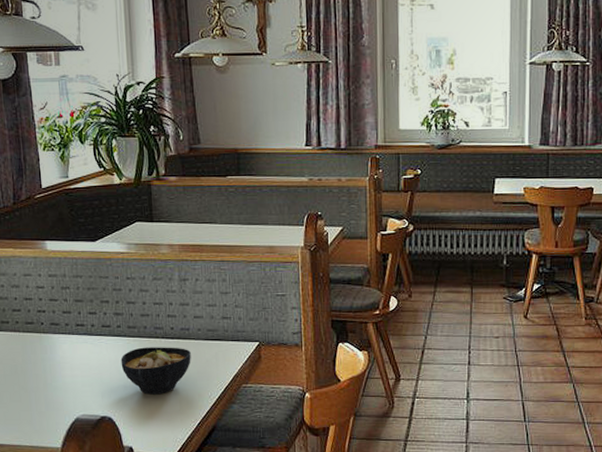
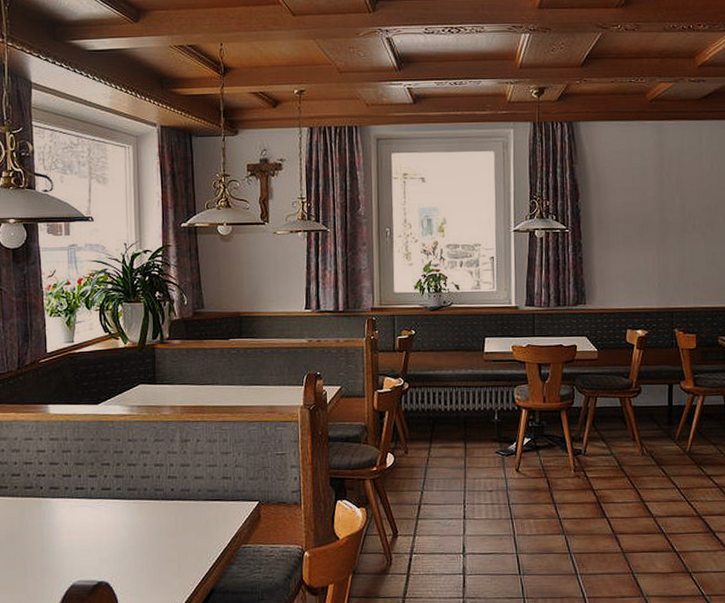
bowl: present [120,347,191,395] -> none [120,508,191,558]

